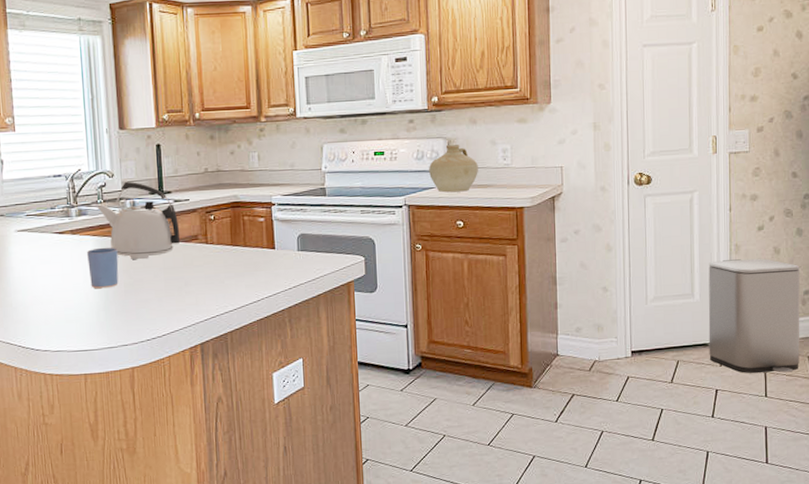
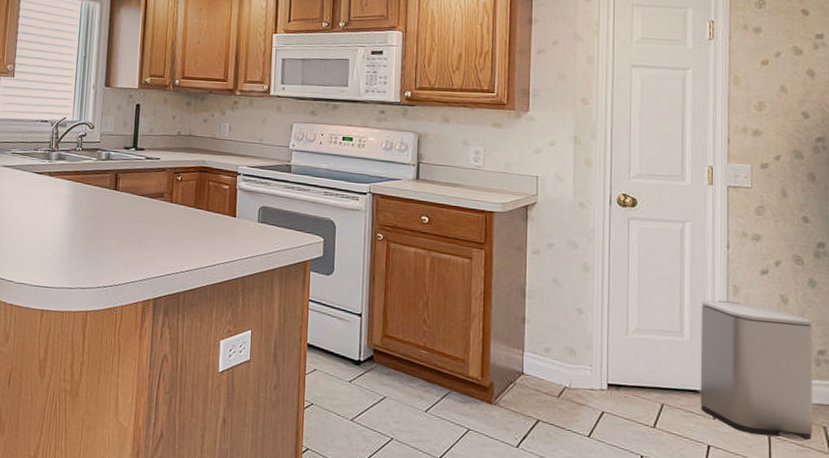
mug: present [87,247,119,289] -> none [59,192,88,231]
kettle: present [97,181,181,260] -> none [75,134,148,209]
ceramic jug: present [429,144,479,193] -> none [397,138,449,188]

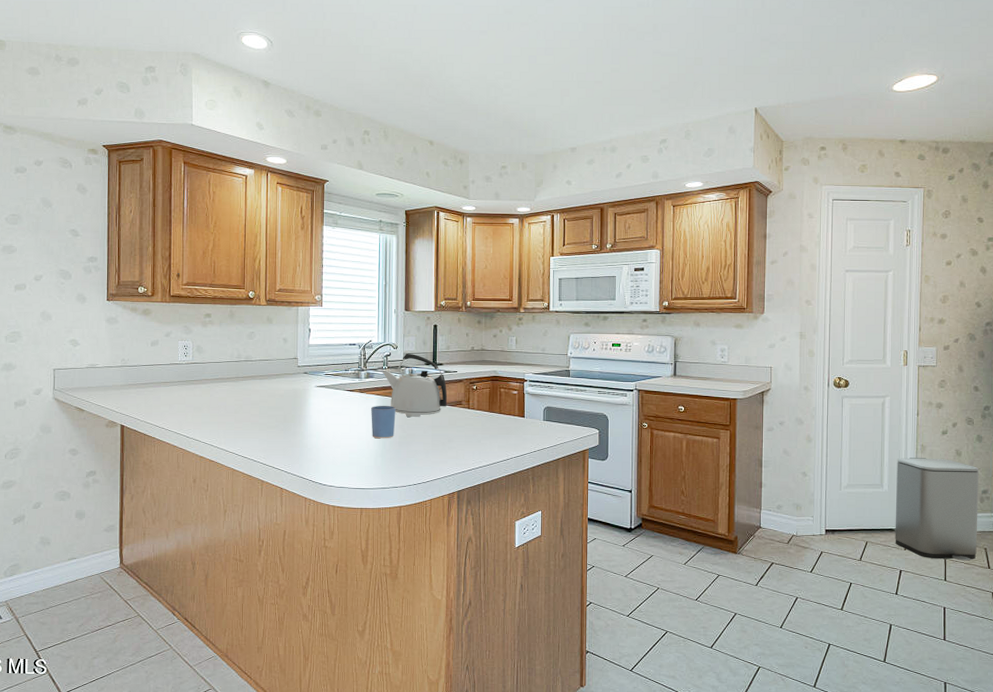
mug: none [59,192,88,231] -> present [371,405,396,439]
kettle: none [75,134,148,209] -> present [382,353,448,418]

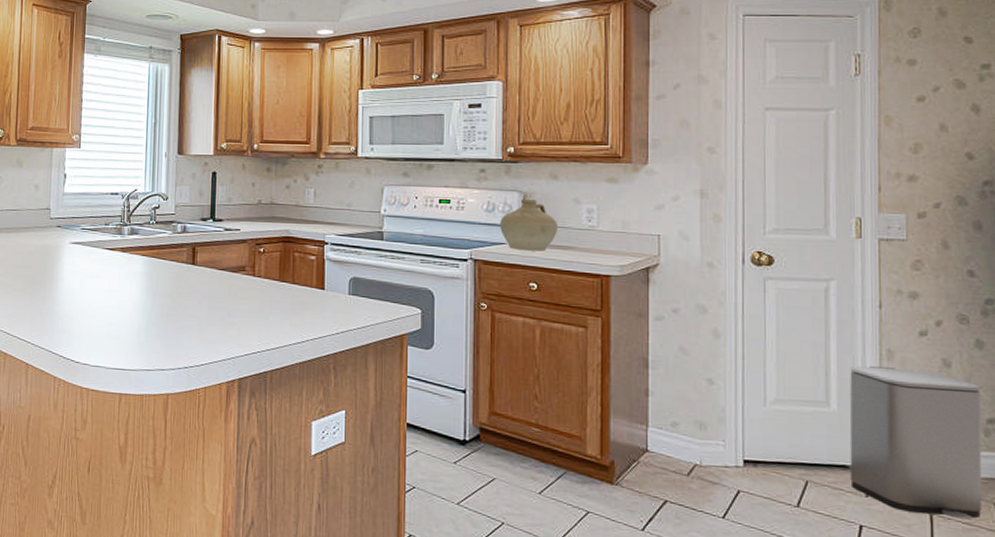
mug: present [371,405,396,439] -> none [134,268,165,310]
kettle: present [382,353,448,418] -> none [149,205,228,285]
ceramic jug: none [658,341,700,382] -> present [500,198,559,252]

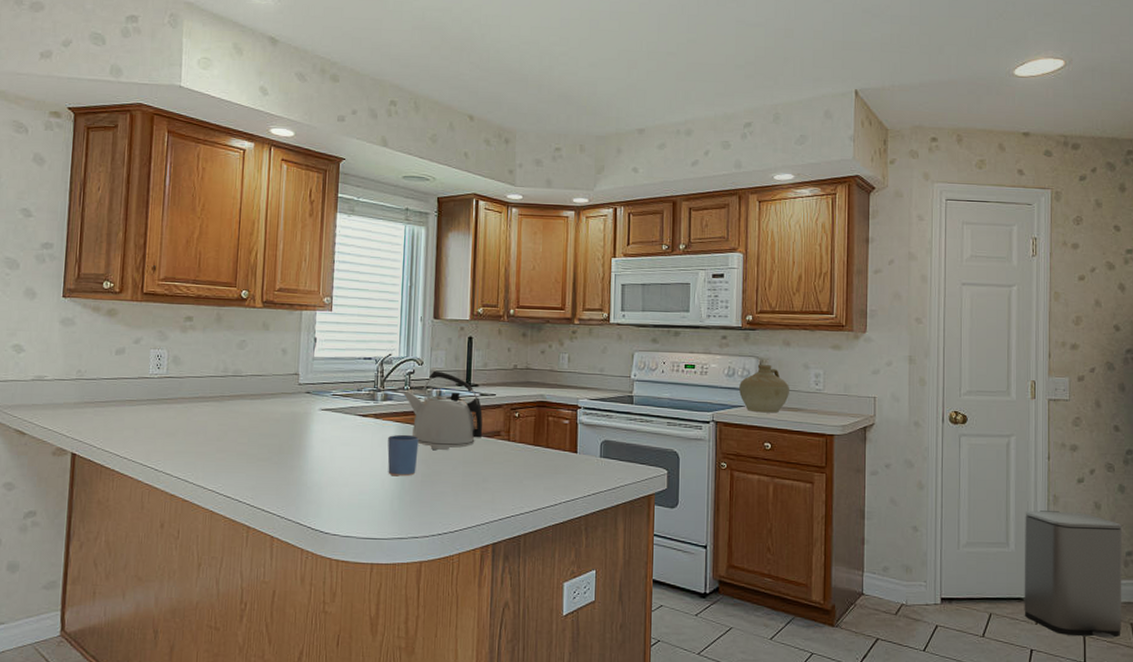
mug: none [134,268,165,310] -> present [387,434,419,477]
kettle: none [149,205,228,285] -> present [403,370,483,451]

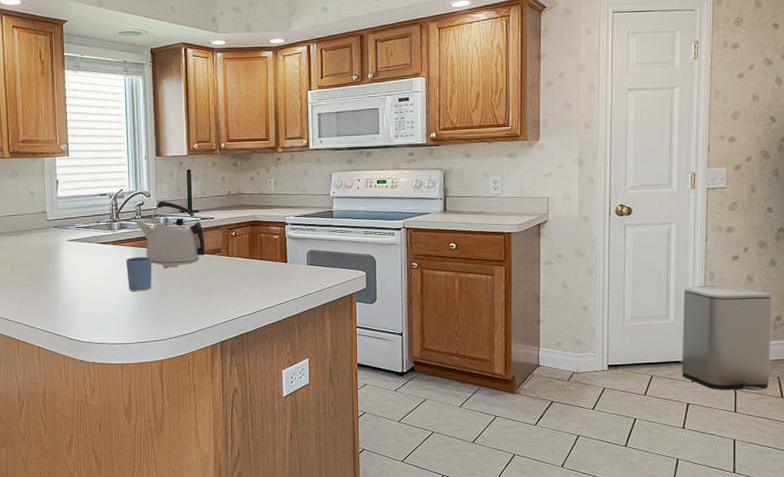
ceramic jug: present [739,363,790,413] -> none [426,175,472,218]

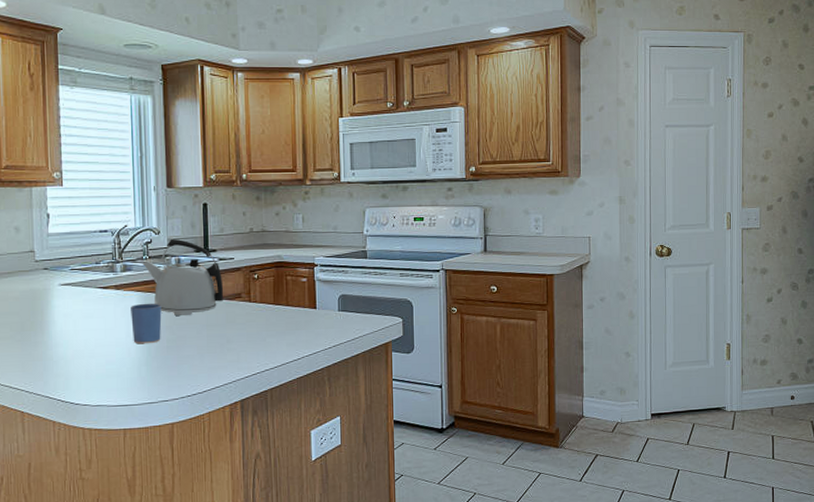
pedal bin: present [682,285,773,391] -> none [722,328,805,437]

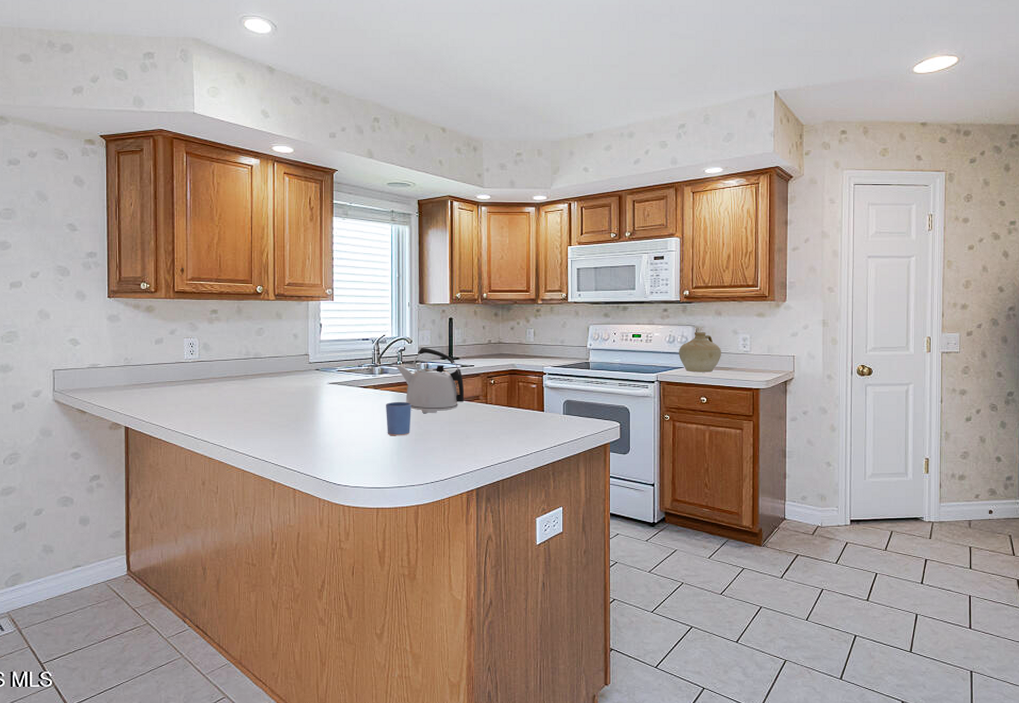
ceramic jug: none [466,212,513,259] -> present [679,331,722,372]

